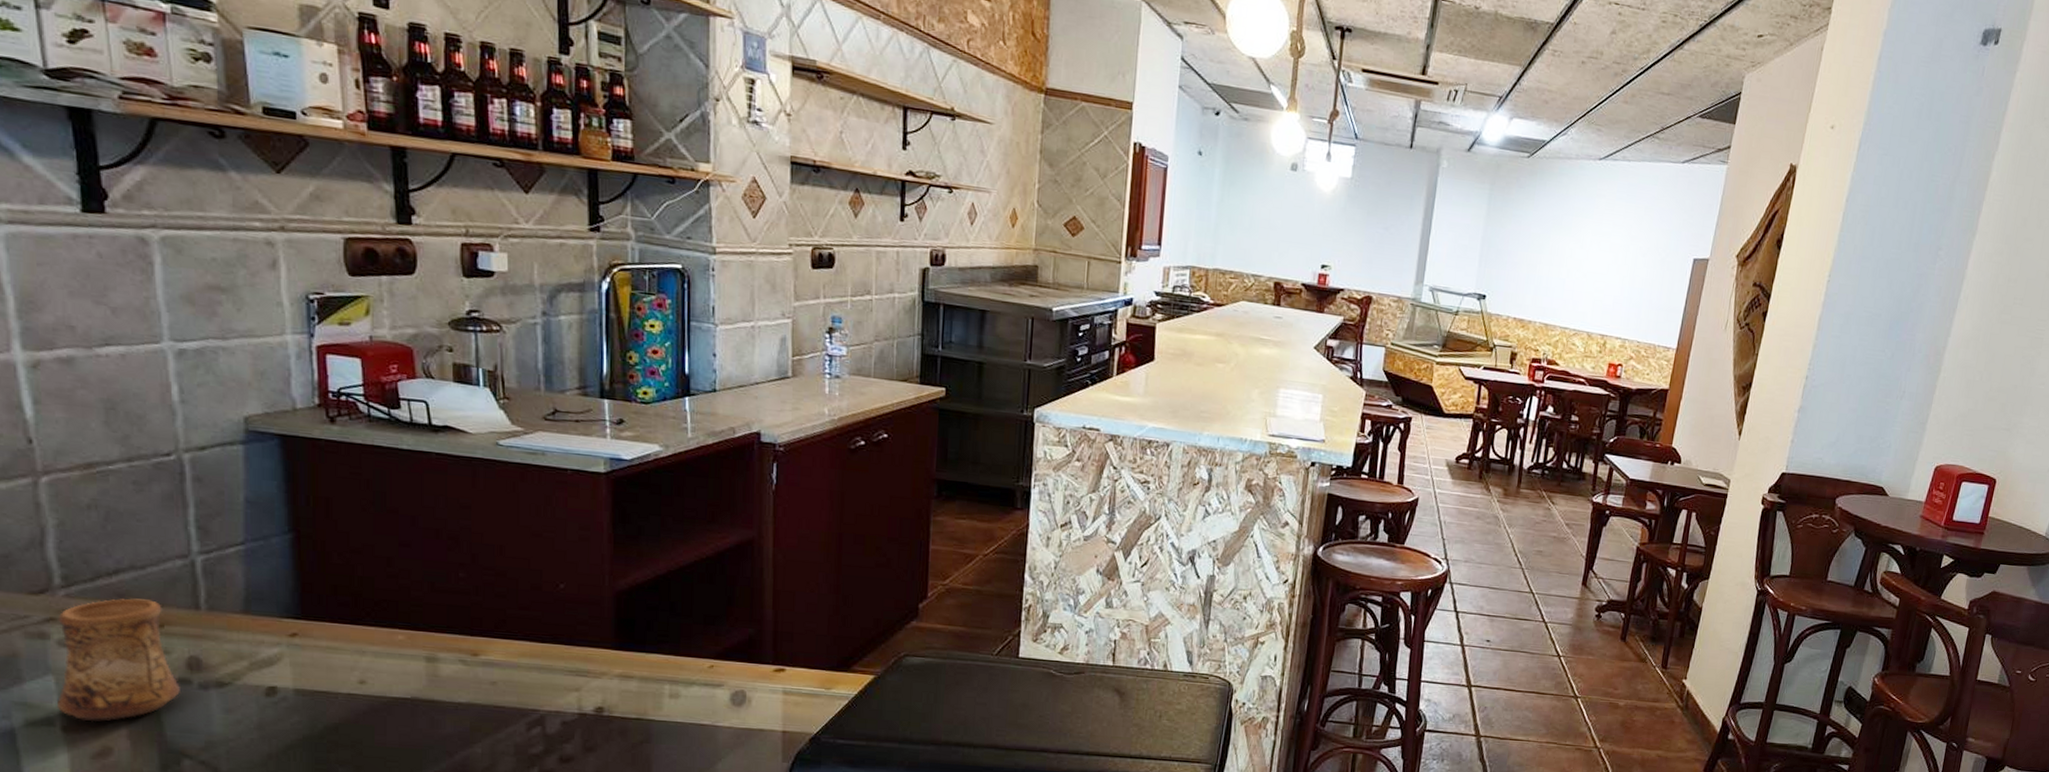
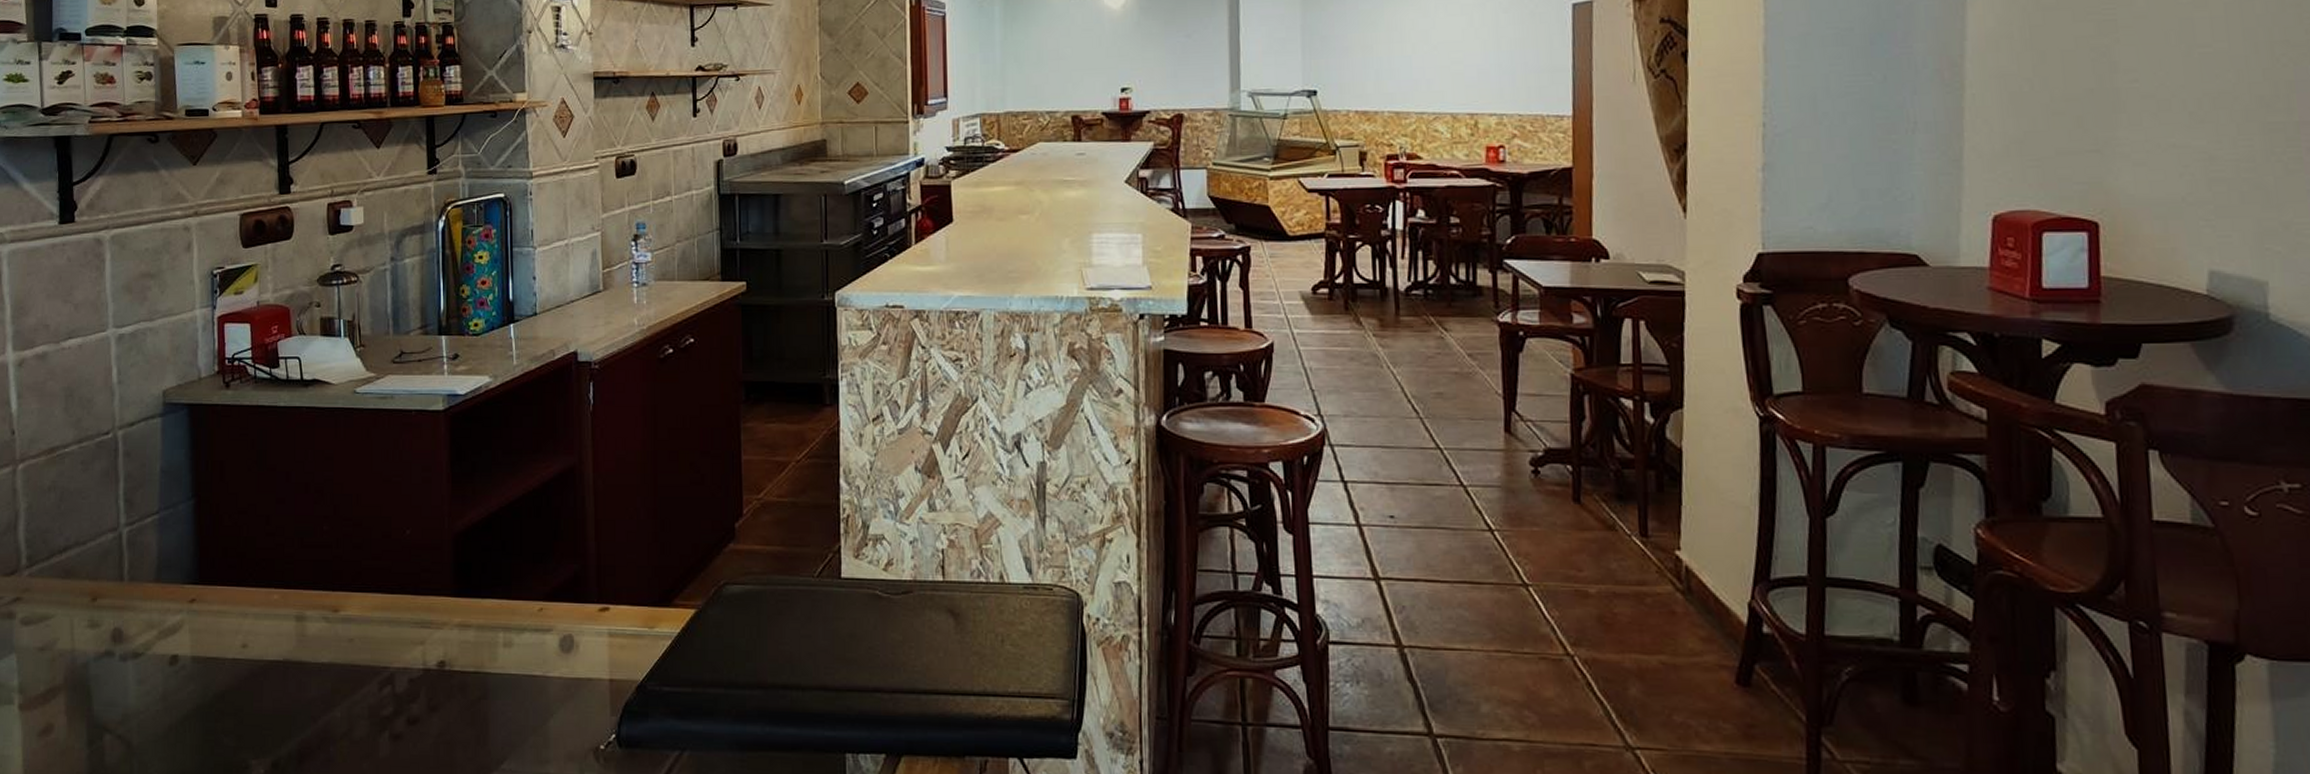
cup: present [57,598,180,722] -> none [17,574,106,699]

